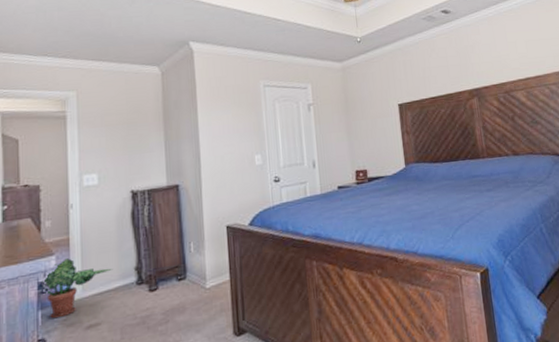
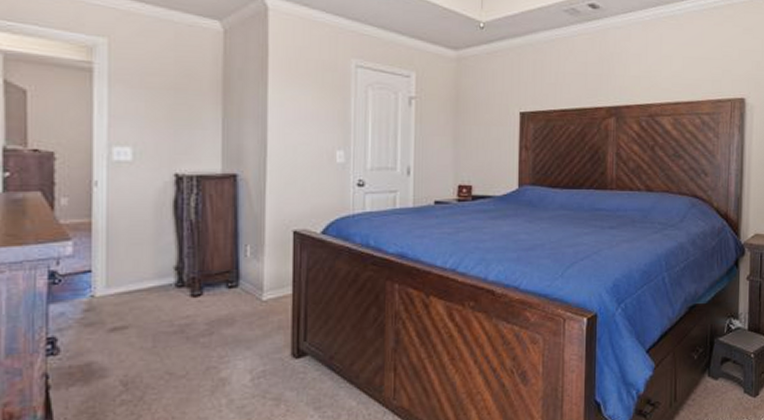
potted plant: present [42,258,113,319] -> none [53,246,147,316]

